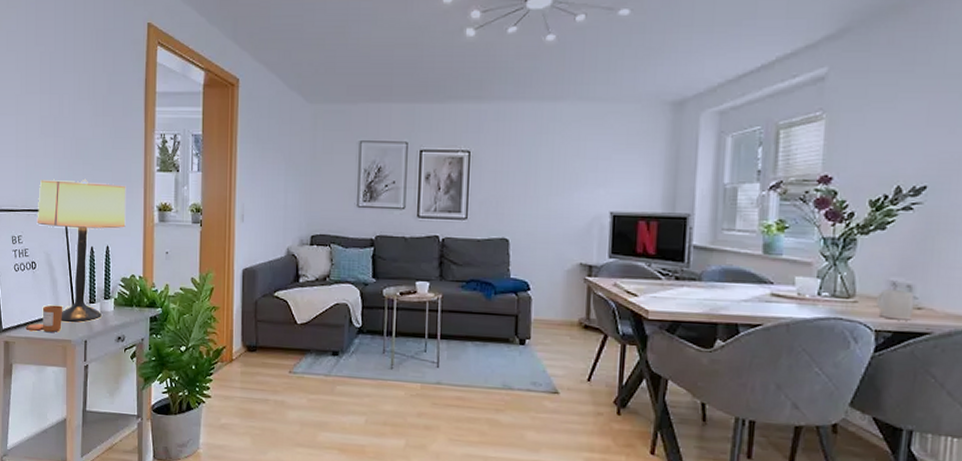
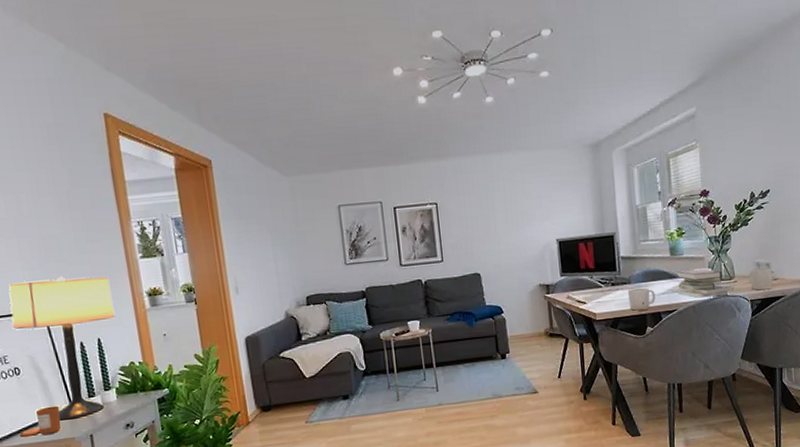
mug: none [695,288,734,317] -> present [627,287,656,311]
books: none [765,276,851,318] -> present [676,268,733,299]

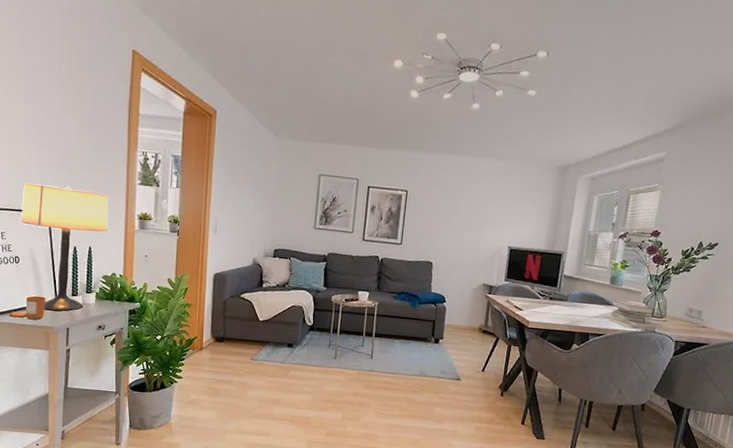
mug: present [627,287,656,311] -> none [561,306,588,328]
mug: present [748,267,773,291] -> none [678,313,702,335]

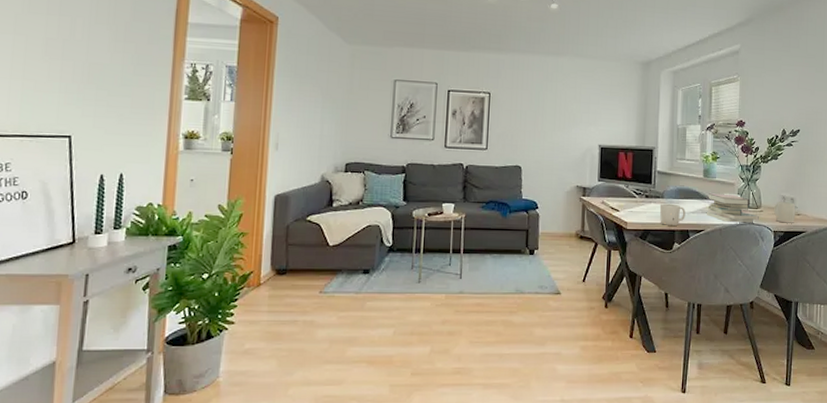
candle: present [9,295,46,320] -> none [8,237,60,268]
table lamp: present [20,183,109,312] -> none [32,104,148,255]
mug: none [561,306,588,328] -> present [659,203,686,226]
mug: none [678,313,702,335] -> present [773,202,796,223]

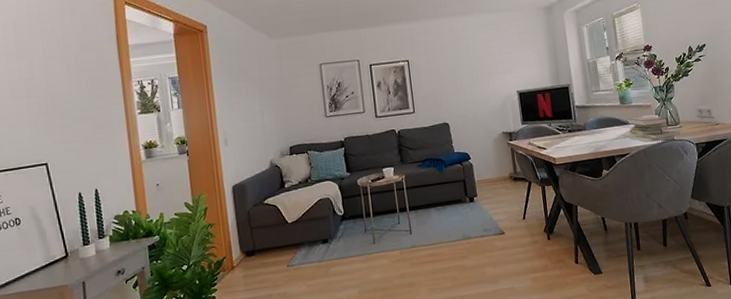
mug: present [659,203,686,226] -> none [583,133,609,155]
mug: present [773,202,796,223] -> none [692,113,715,135]

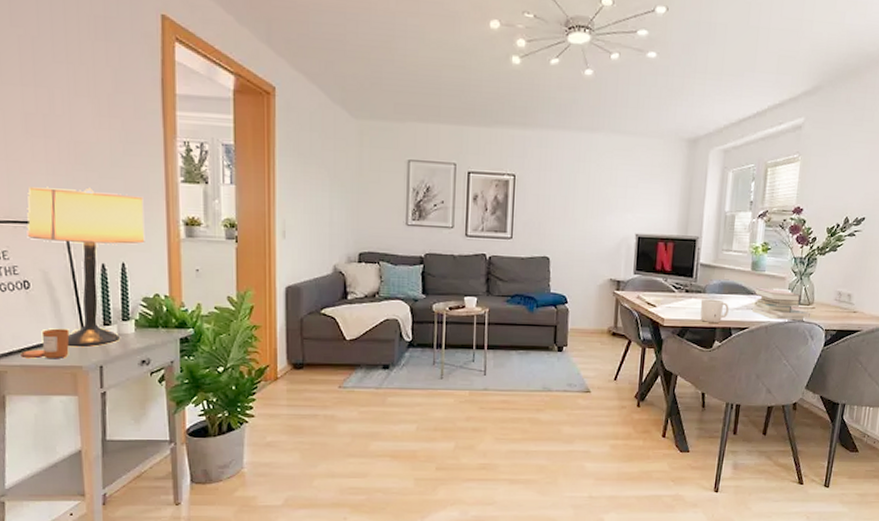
candle: none [15,254,56,286] -> present [21,328,70,359]
table lamp: none [16,131,113,269] -> present [27,187,145,346]
mug: none [583,133,609,155] -> present [700,299,729,323]

